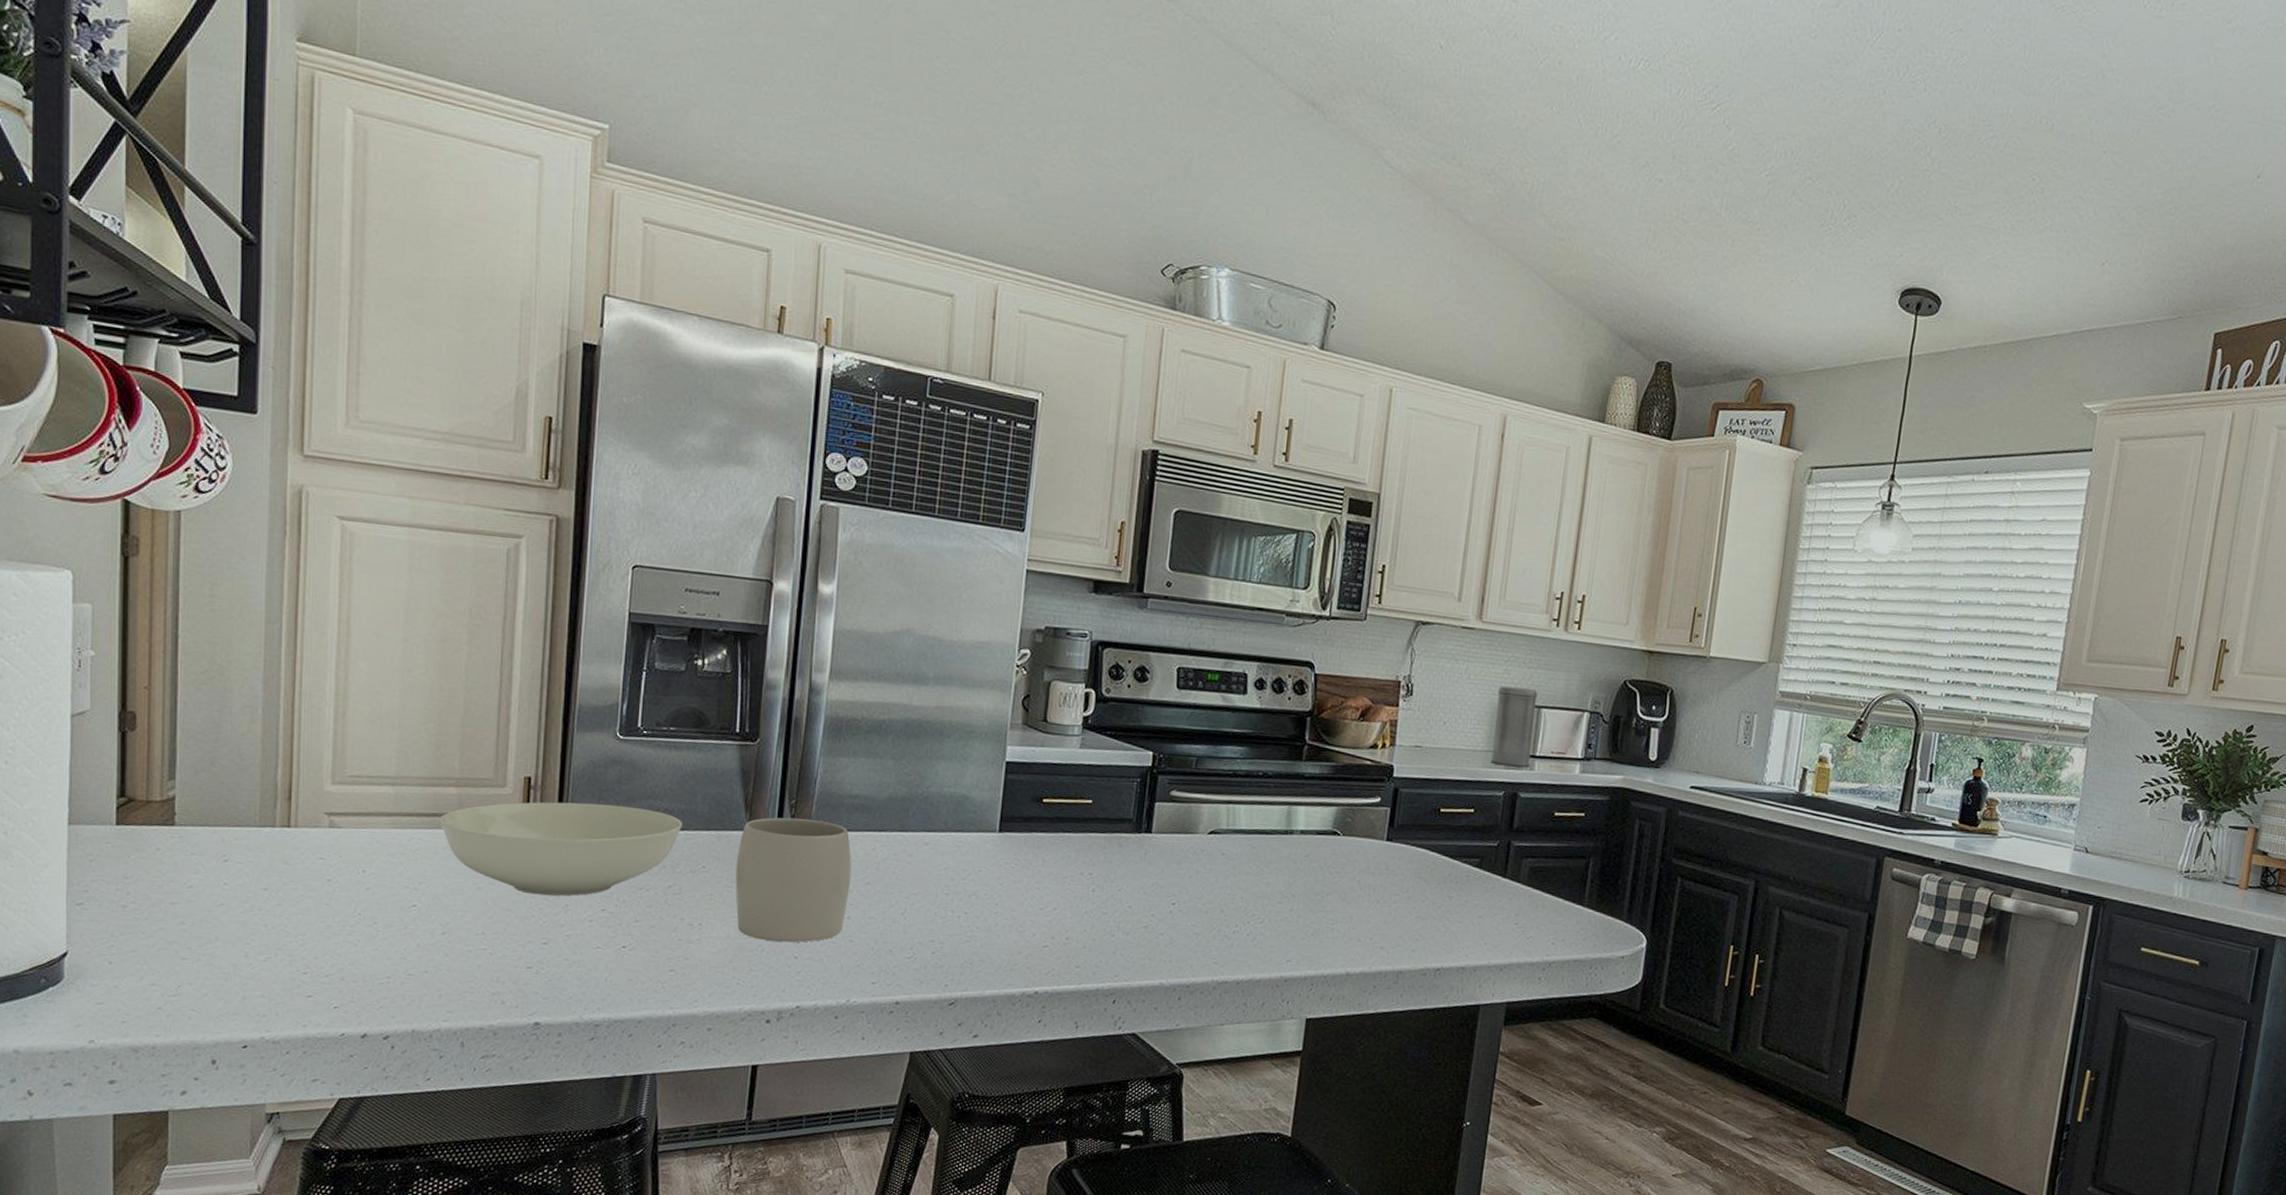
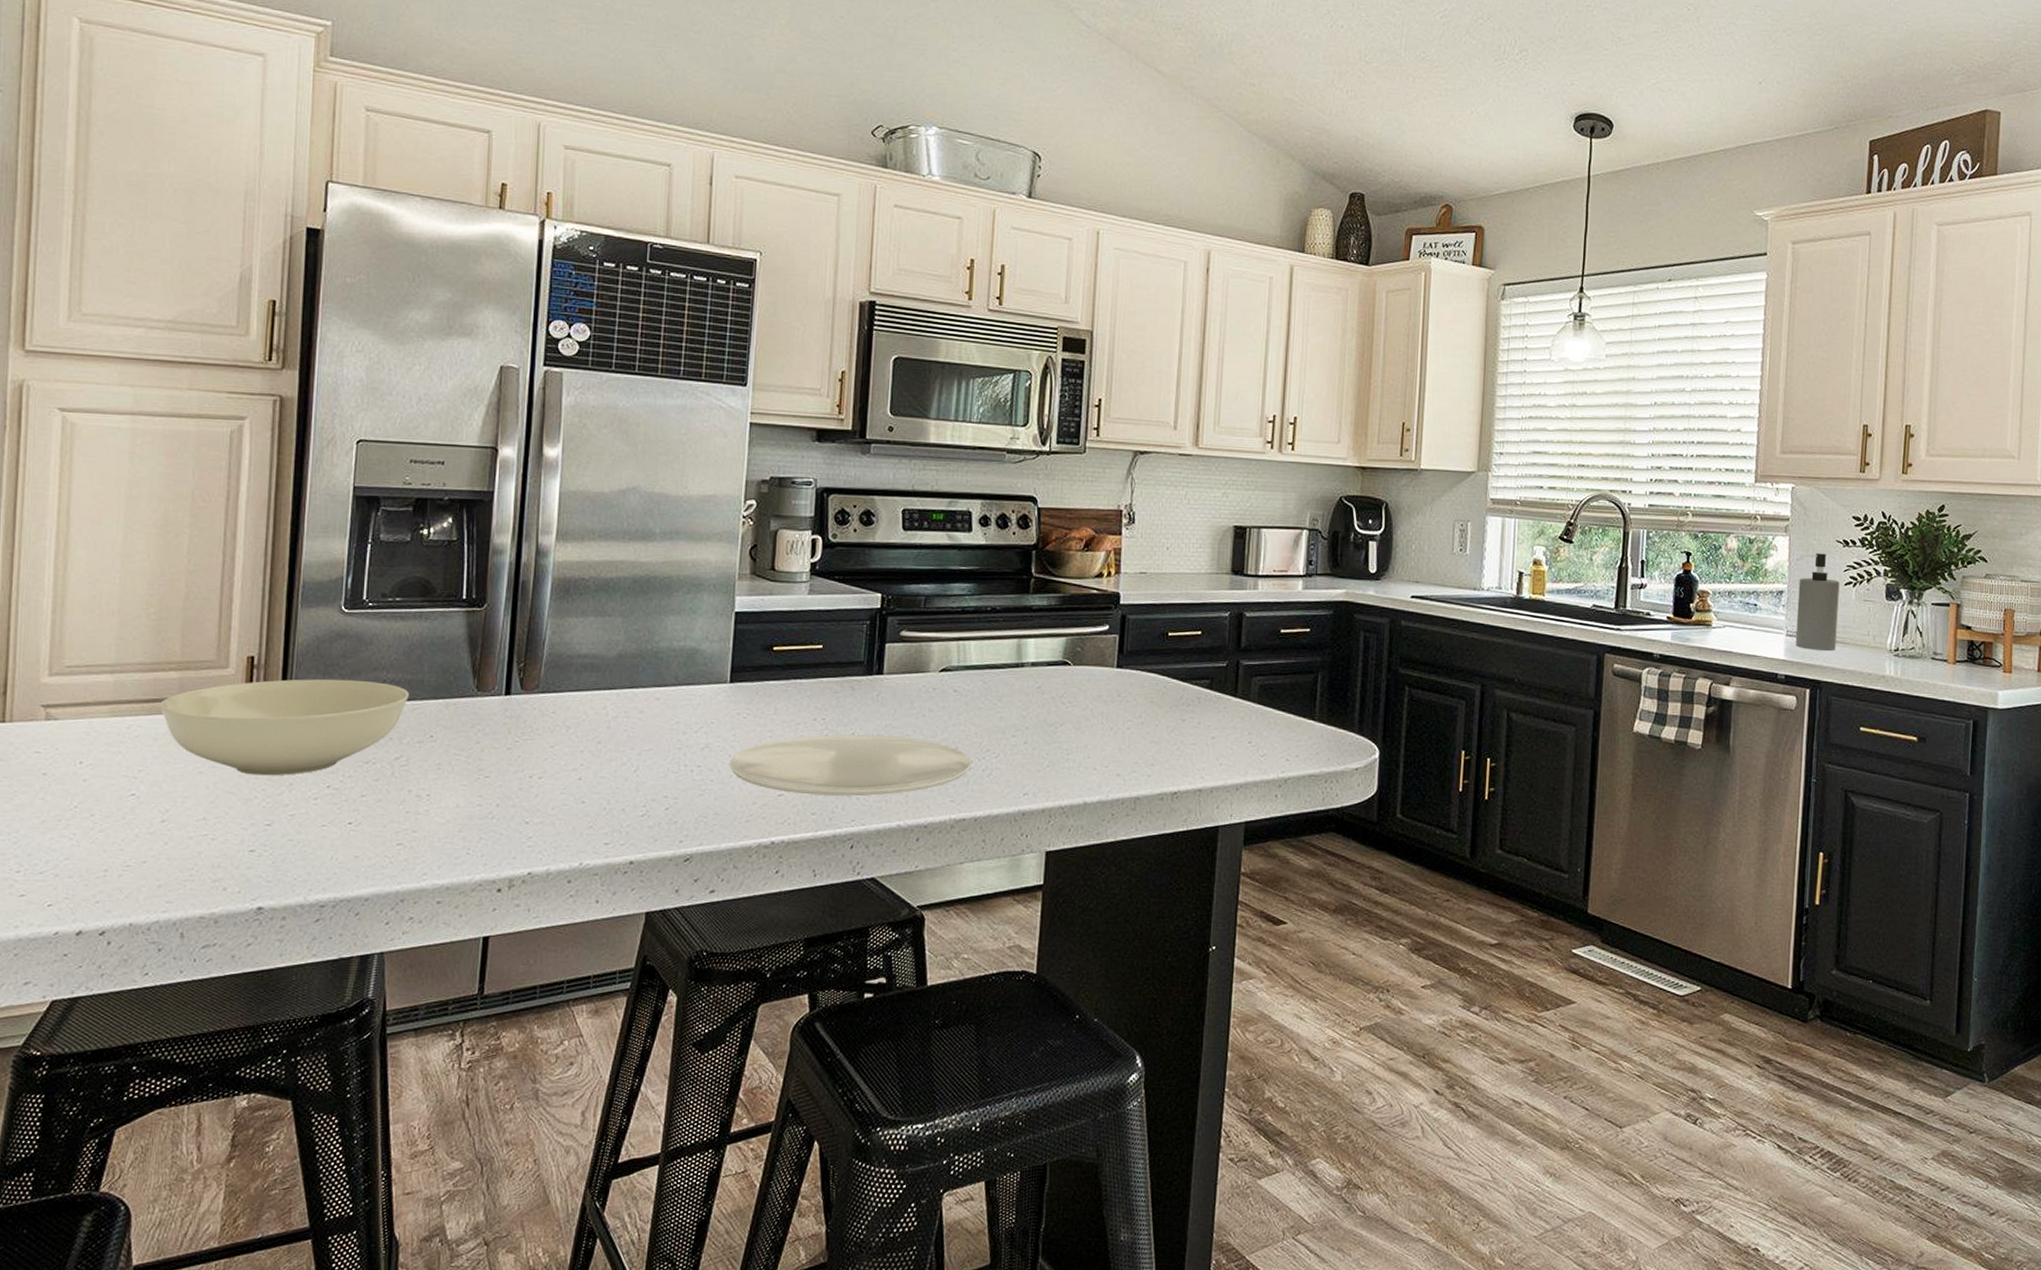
mug: present [735,817,852,943] -> none [463,681,582,808]
plate: none [996,889,1236,953] -> present [729,734,971,797]
canister: present [1491,686,1538,768] -> none [1215,509,1256,588]
soap dispenser: none [2082,767,2135,869] -> present [1795,553,1840,652]

